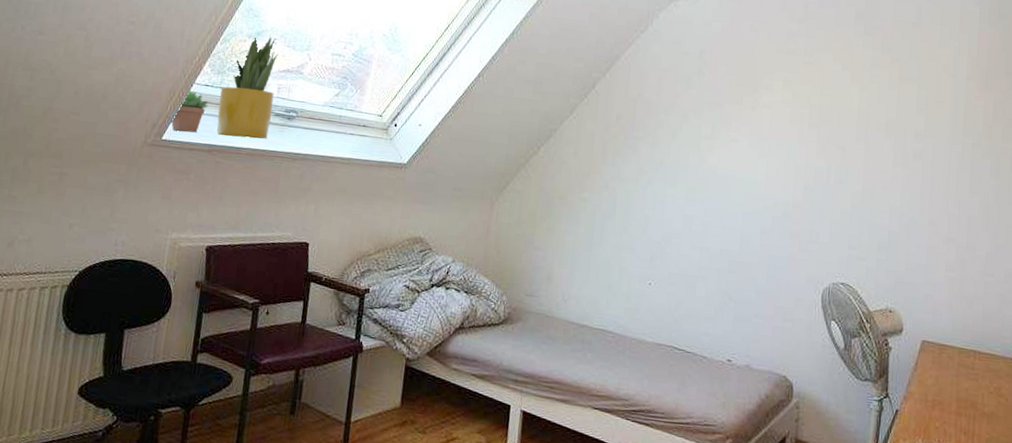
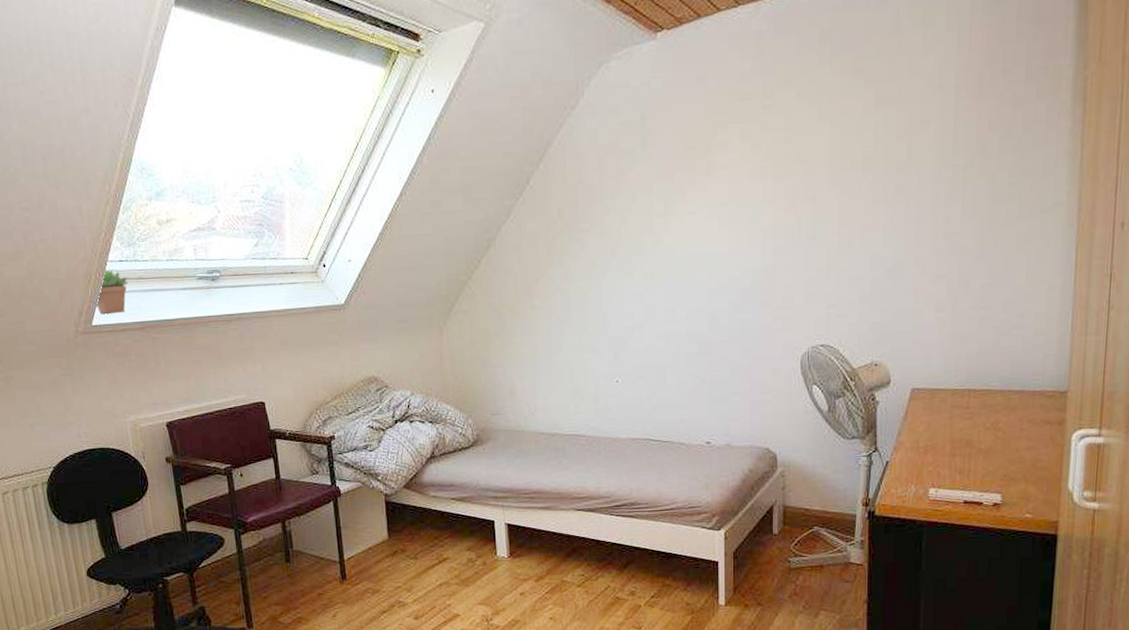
planter: present [217,35,278,139] -> none [135,193,197,310]

